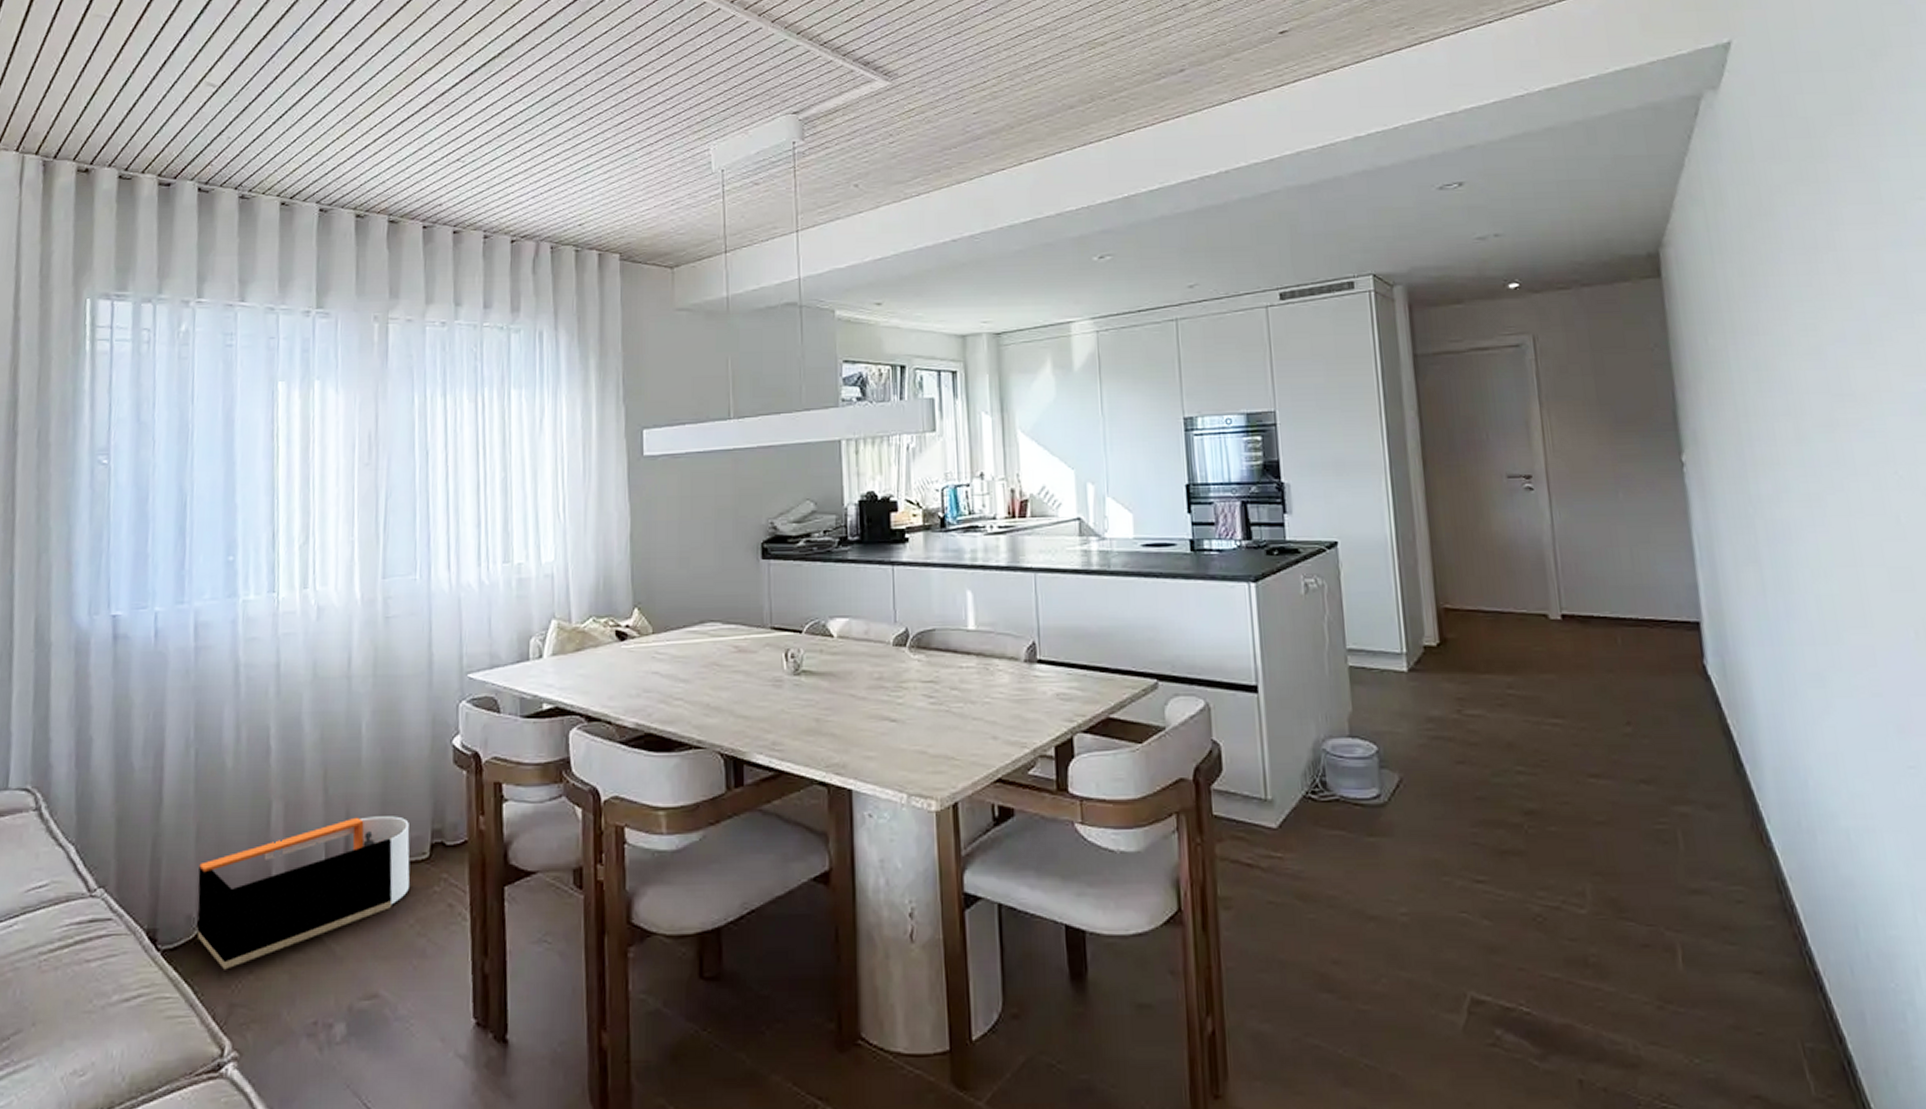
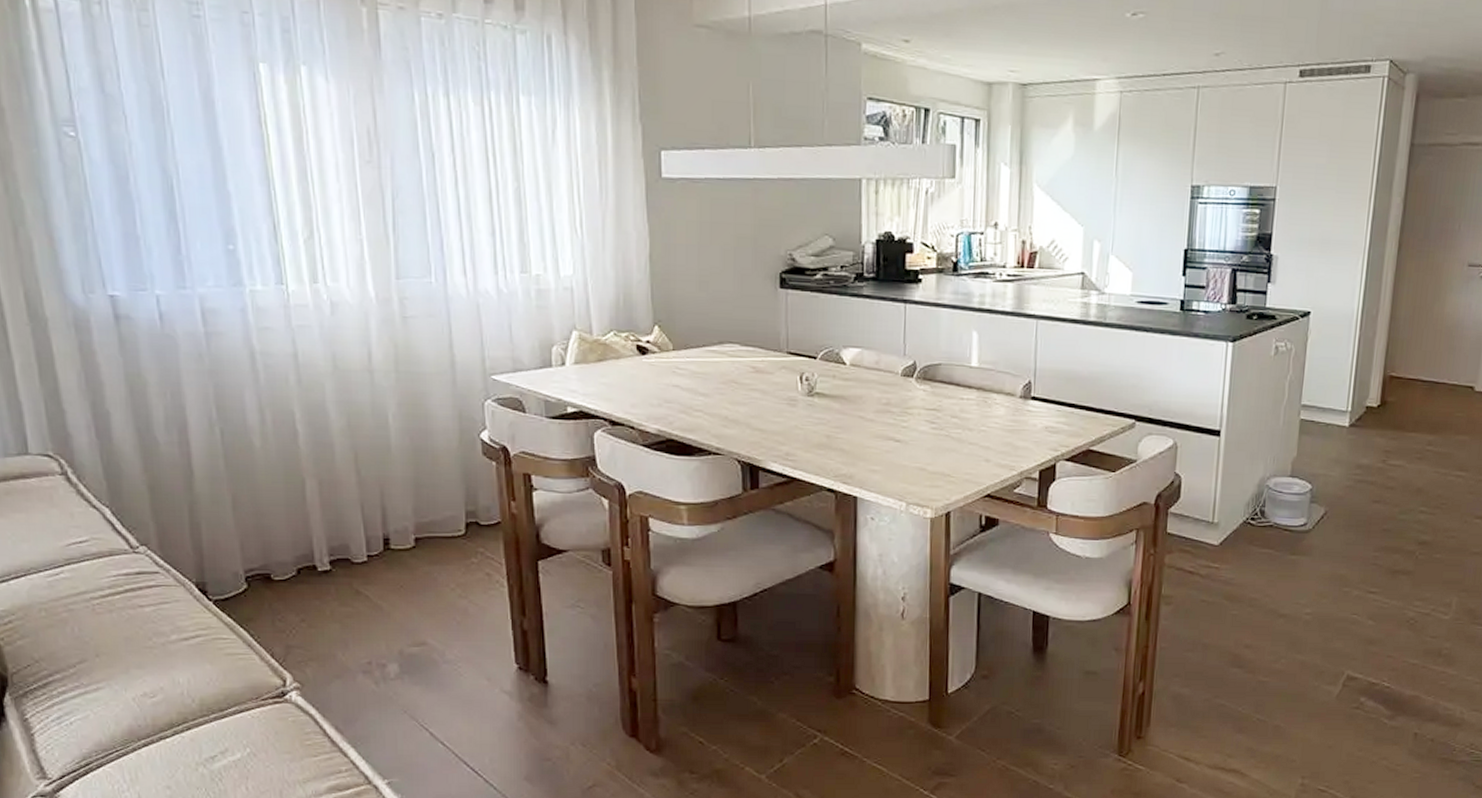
storage bin: present [197,816,410,970] -> none [239,496,448,618]

